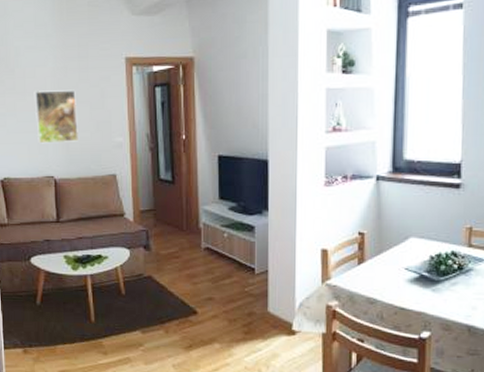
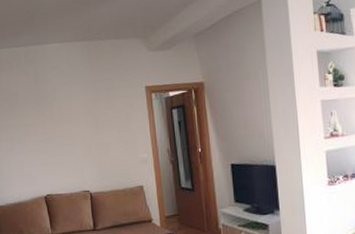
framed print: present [34,90,78,144] -> none [69,116,109,164]

